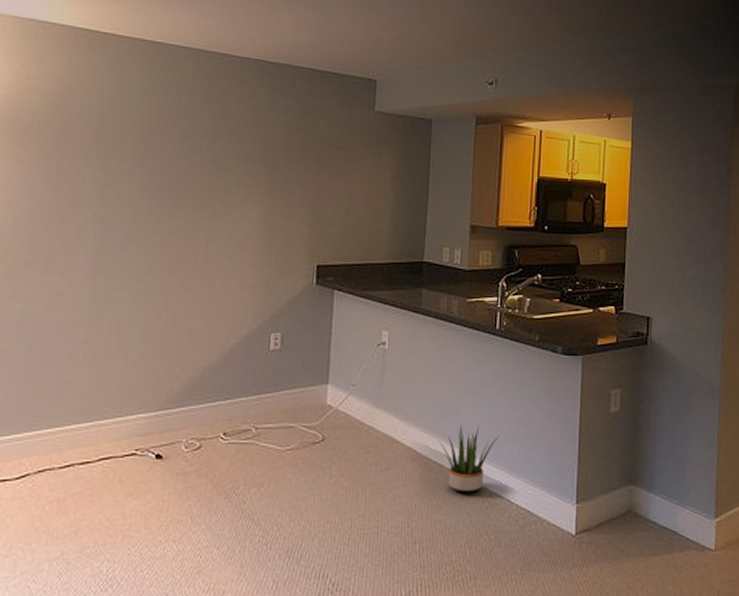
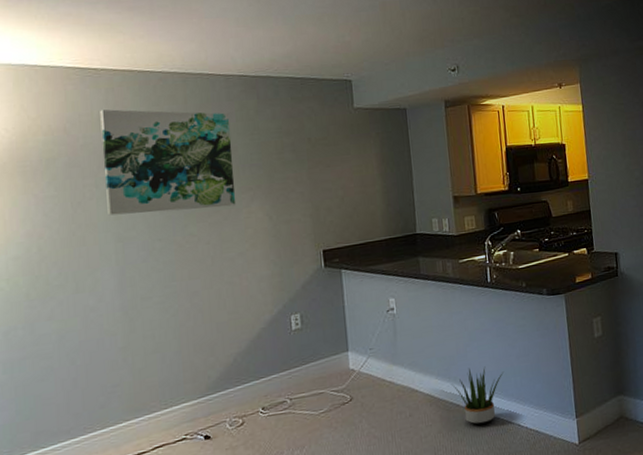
wall art: none [93,78,239,202] -> present [100,109,237,216]

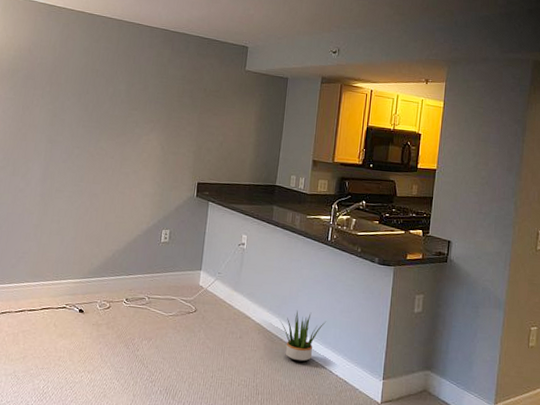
wall art: present [100,109,237,216] -> none [46,39,148,132]

